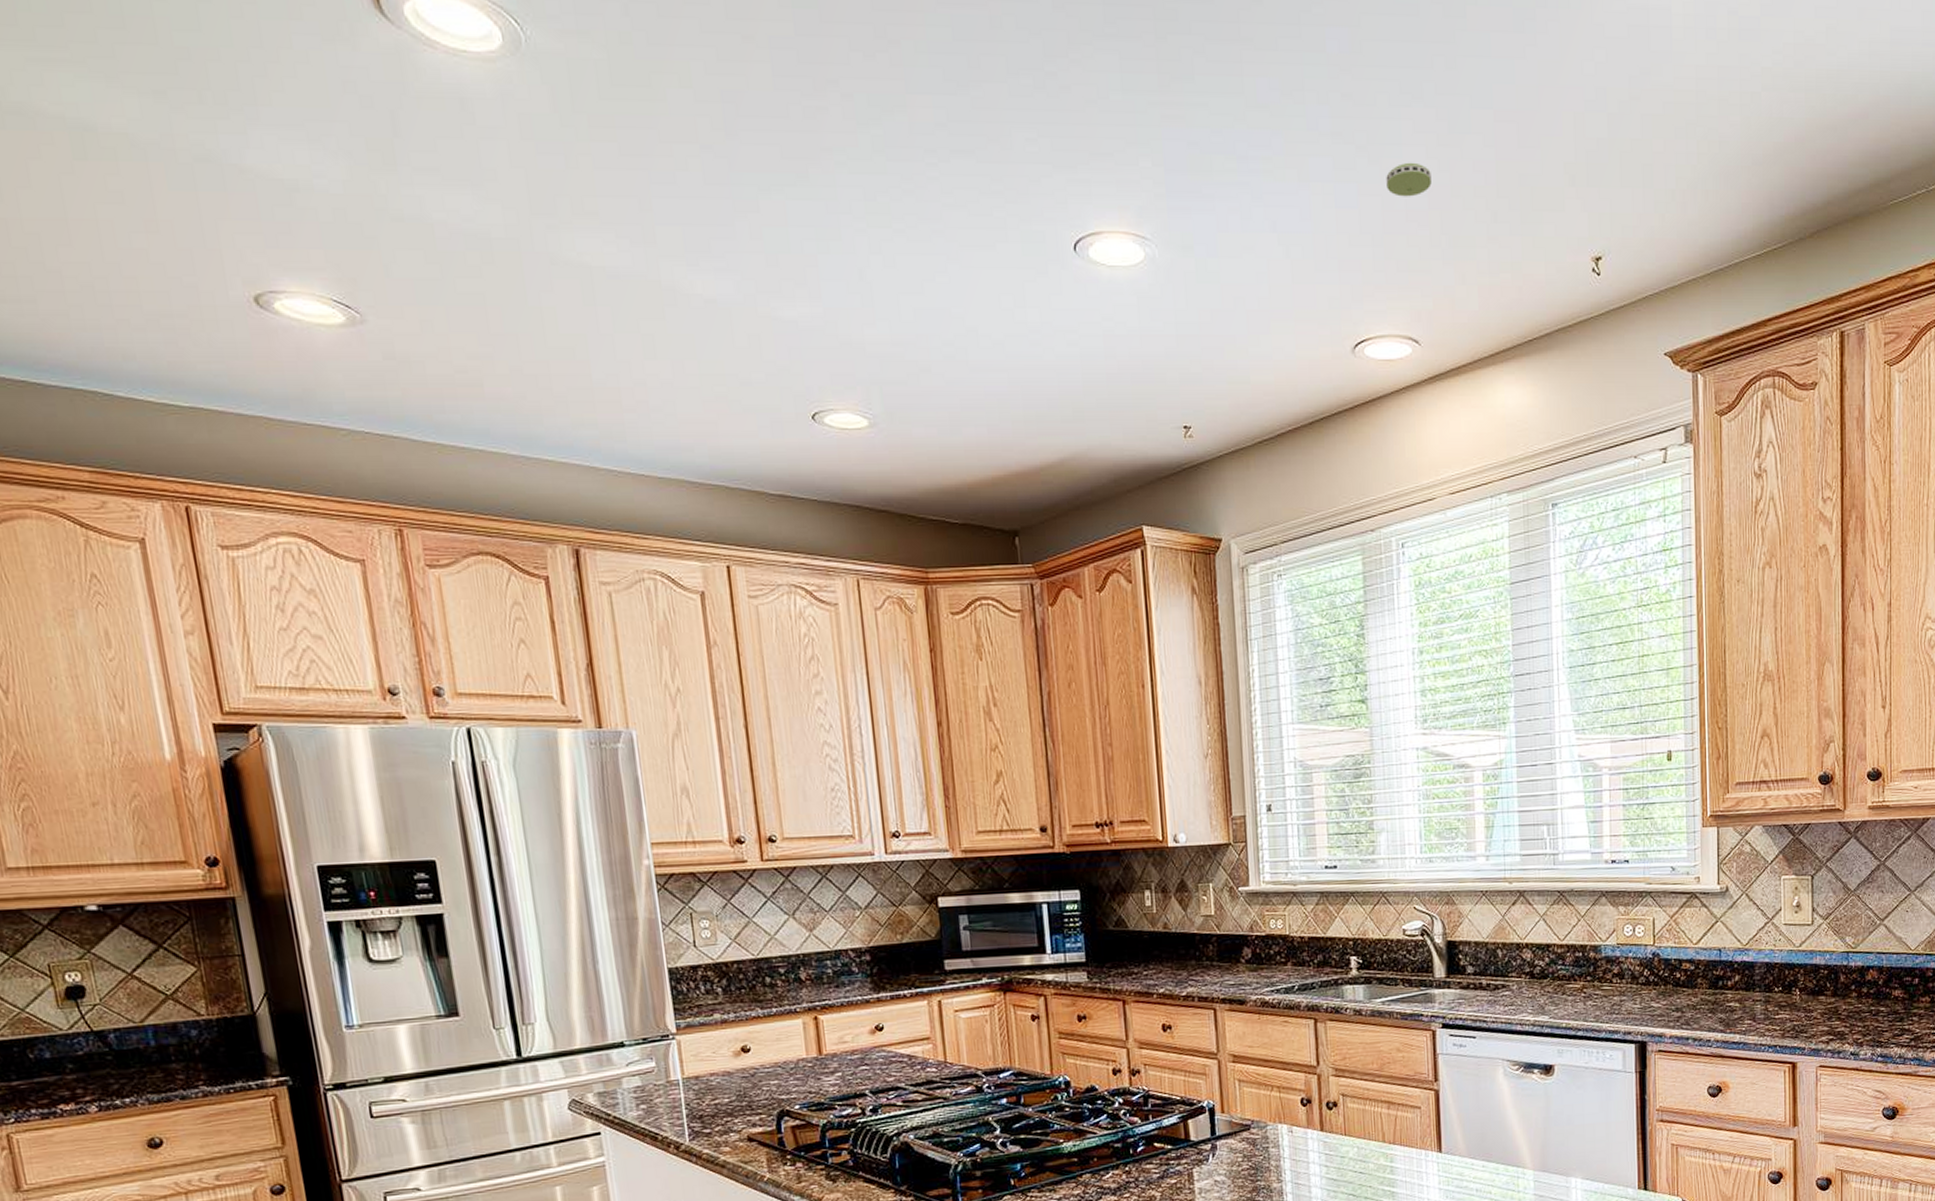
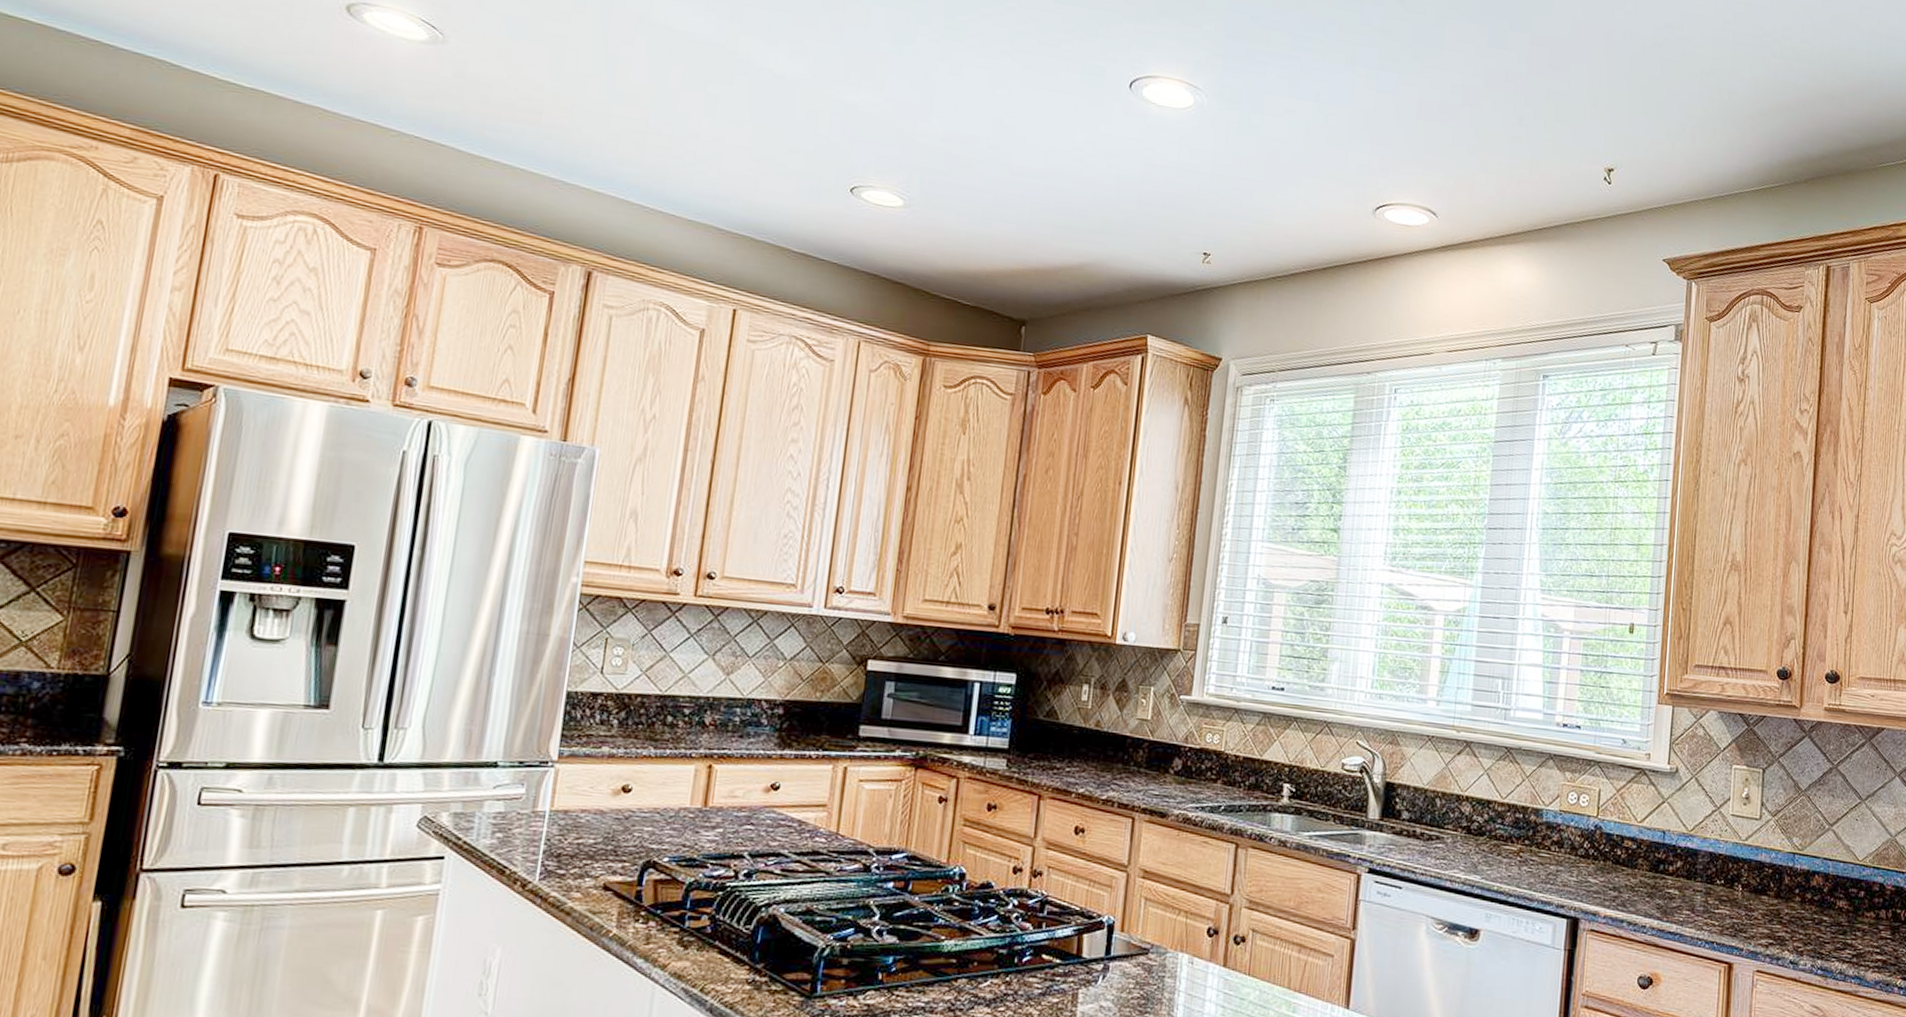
smoke detector: present [1386,162,1432,197] -> none [1425,64,1467,93]

